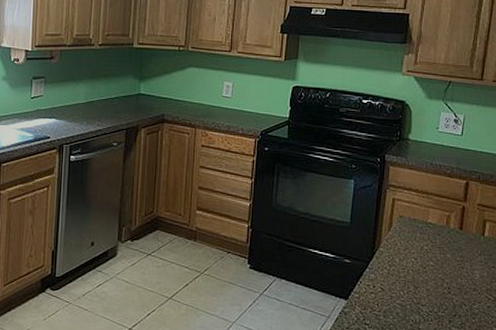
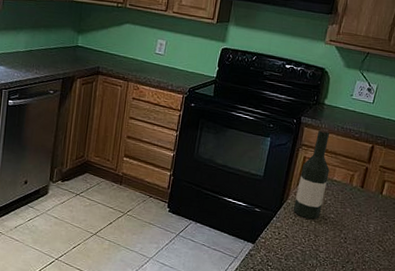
wine bottle: none [387,166,422,269] -> present [293,128,330,220]

